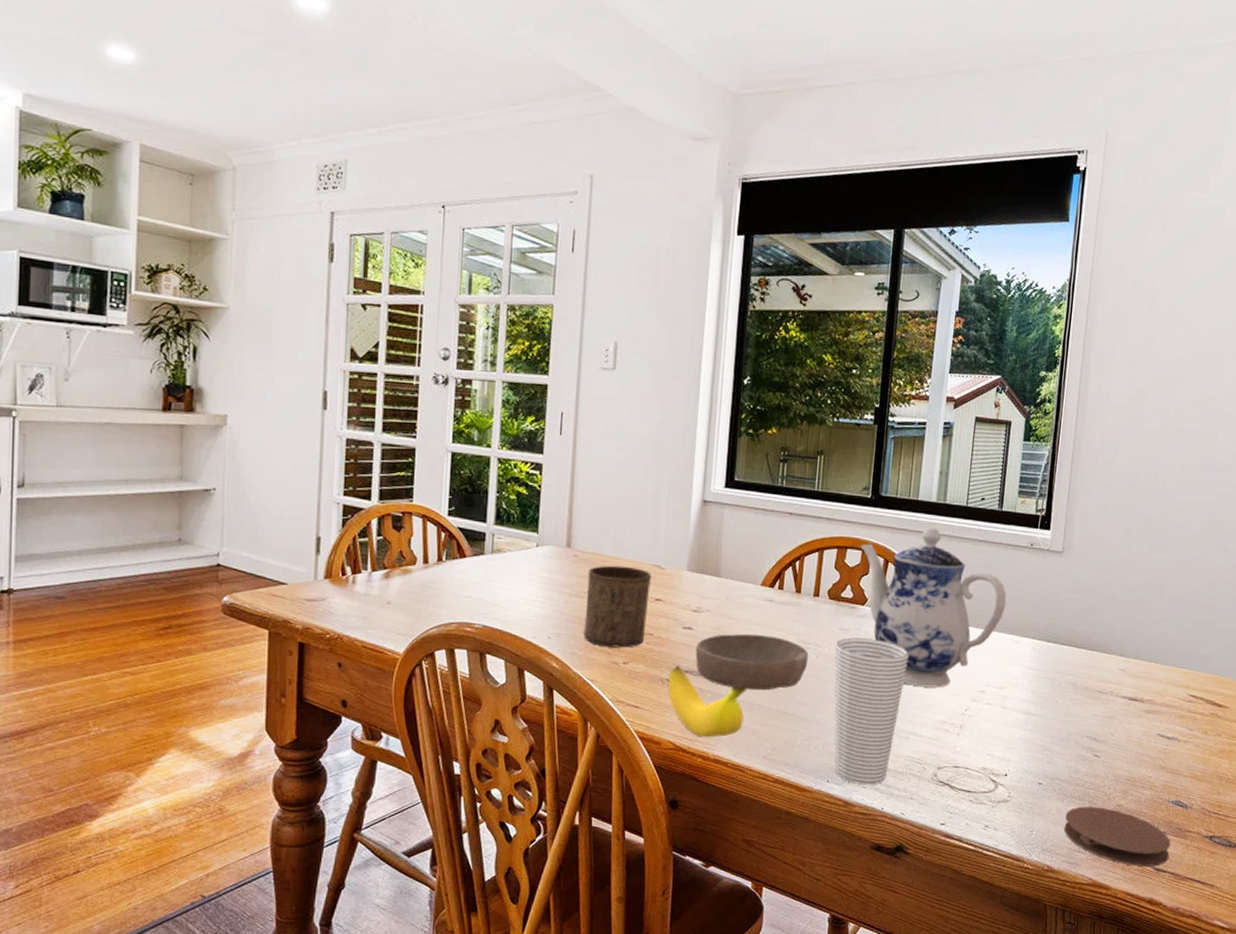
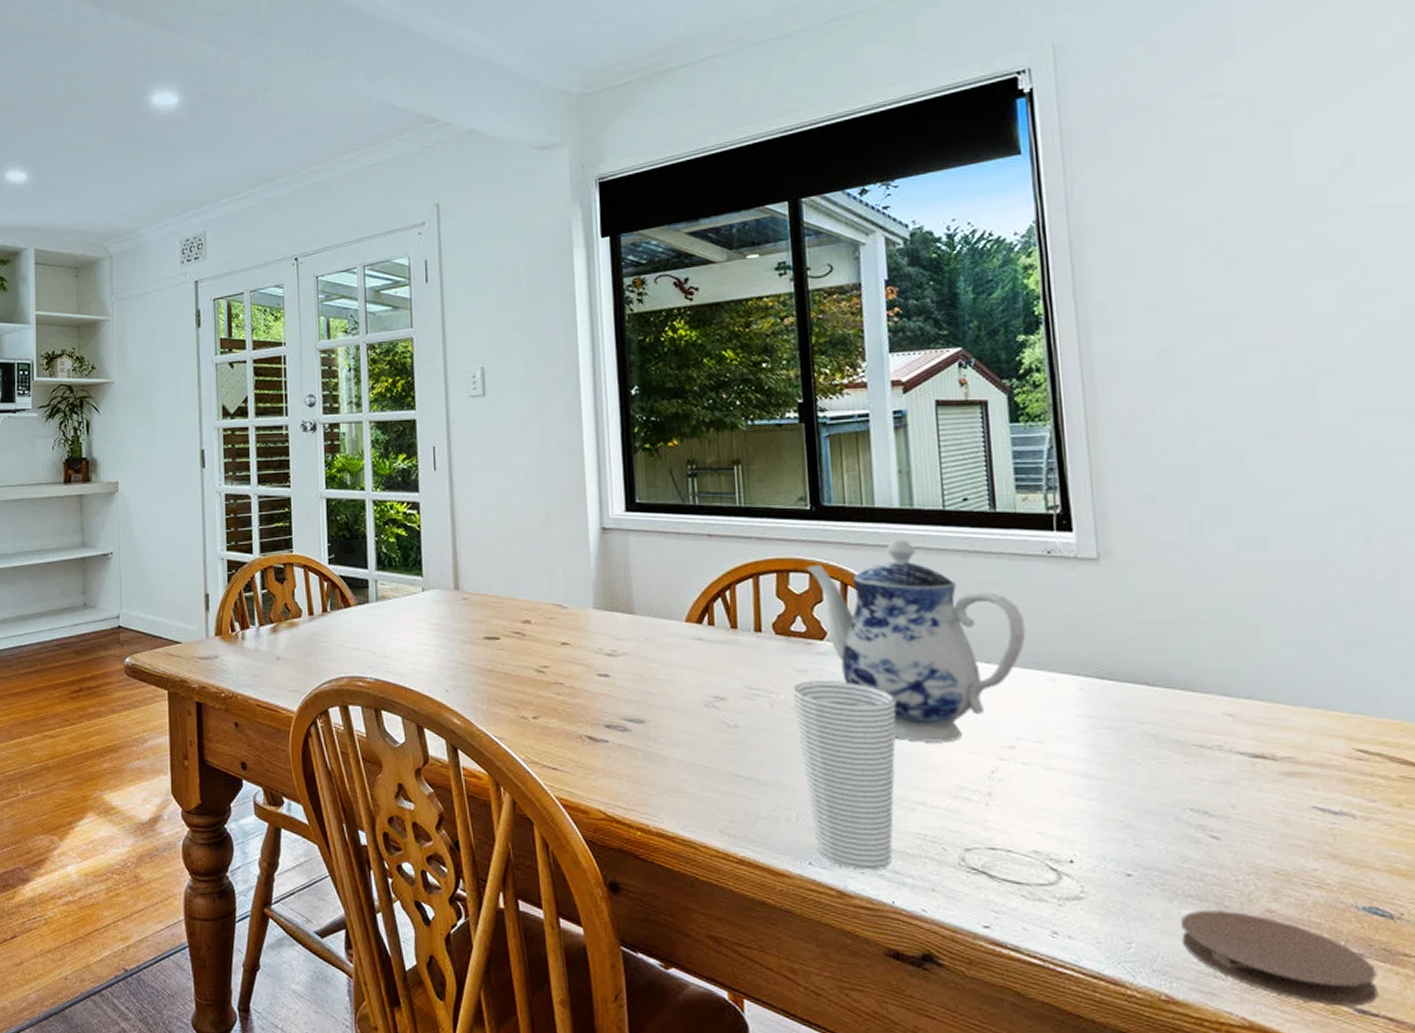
cup: present [583,565,651,648] -> none [481,607,555,700]
banana: present [668,666,747,738] -> none [588,720,687,806]
bowl: present [695,634,809,691] -> none [616,679,760,749]

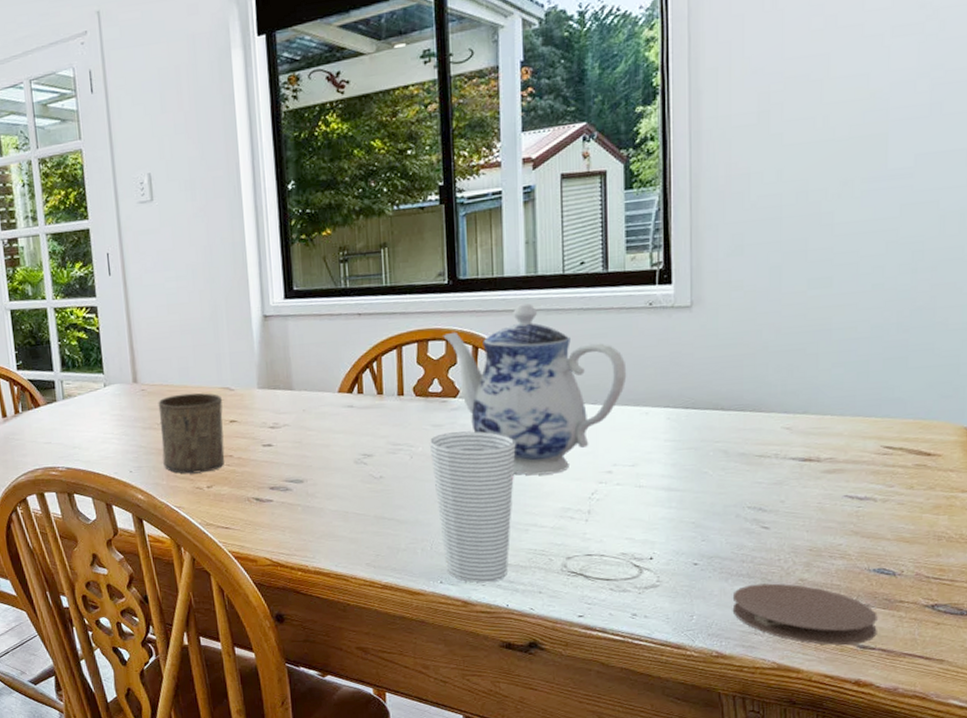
cup: none [481,607,555,700] -> present [158,393,225,474]

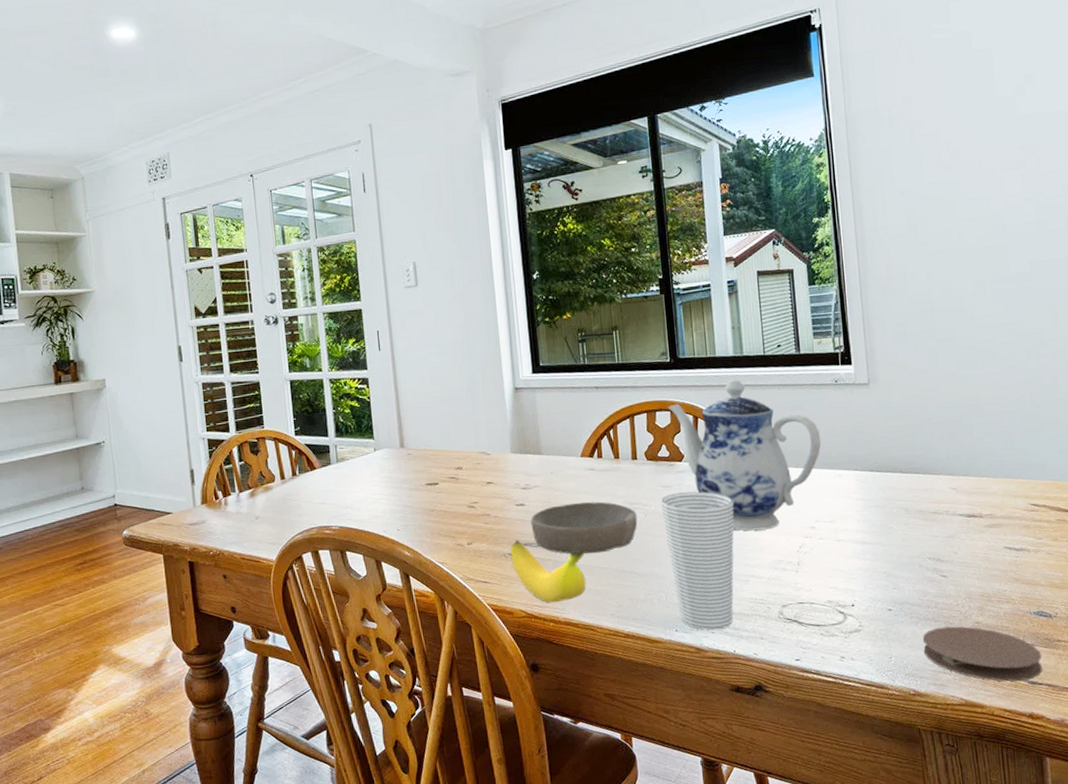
cup: present [158,393,225,474] -> none [422,457,483,532]
banana: none [255,483,340,551] -> present [510,540,586,603]
bowl: none [279,442,402,499] -> present [530,501,638,554]

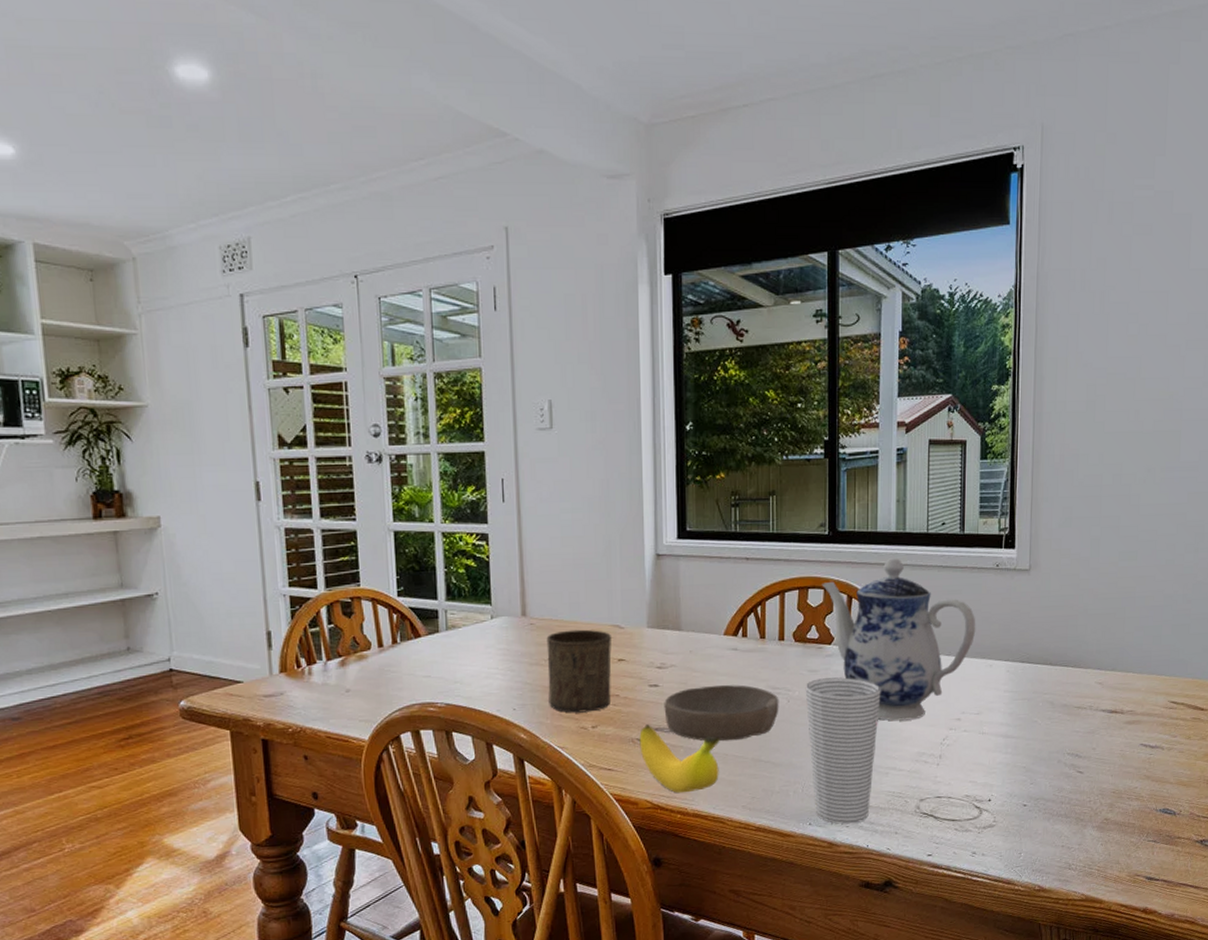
cup: none [422,457,483,532] -> present [546,629,612,713]
coaster: present [922,626,1043,682] -> none [1052,822,1162,878]

